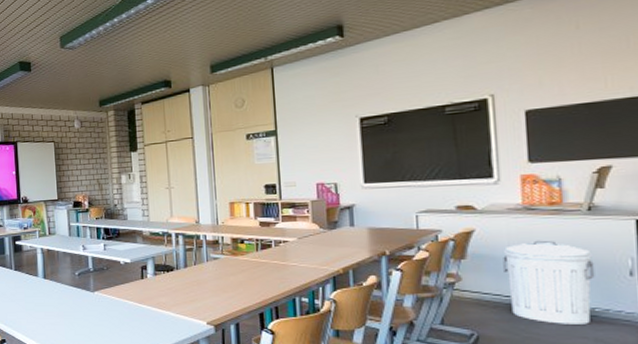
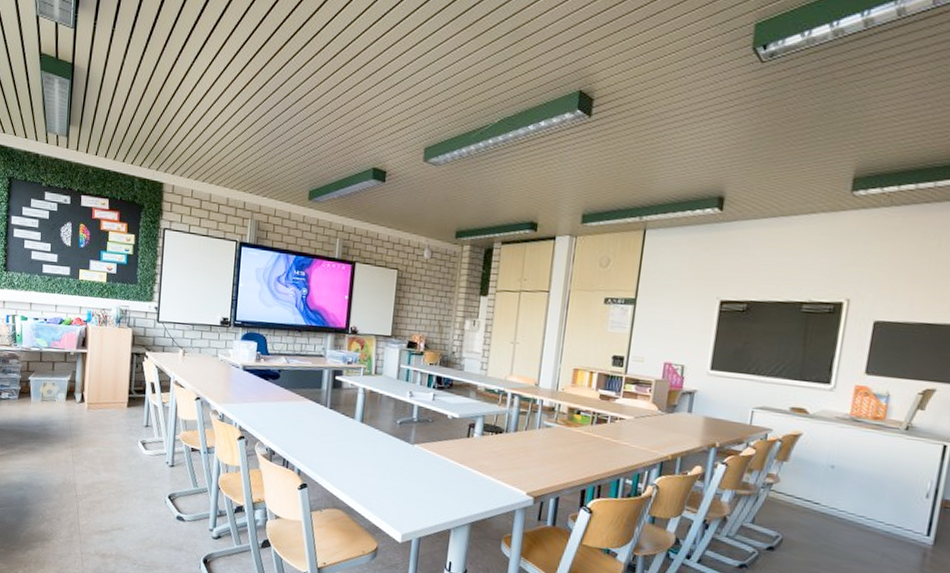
trash can: present [503,240,595,324] -> none [817,452,899,539]

